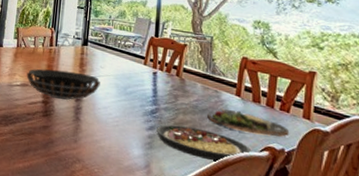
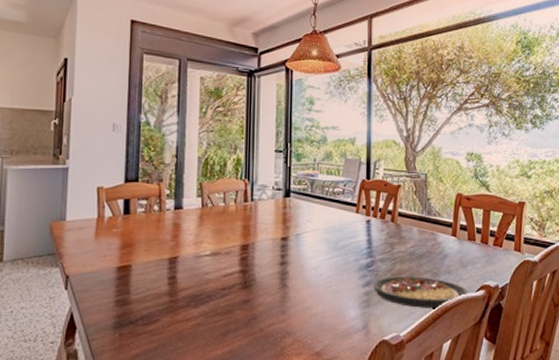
decorative bowl: present [26,68,100,101] -> none [217,230,308,266]
dinner plate: present [207,108,290,137] -> none [425,251,503,274]

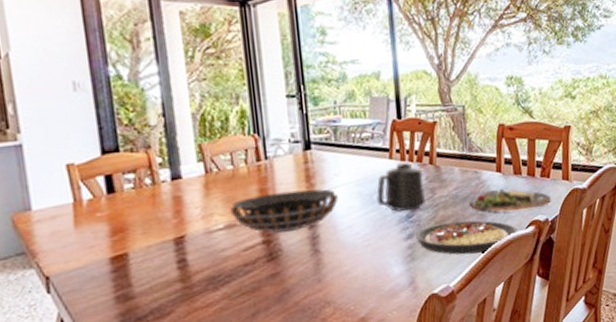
decorative bowl: none [217,230,308,266] -> present [230,189,338,233]
mug: none [342,218,386,261] -> present [376,162,426,213]
dinner plate: none [425,251,503,274] -> present [470,188,552,212]

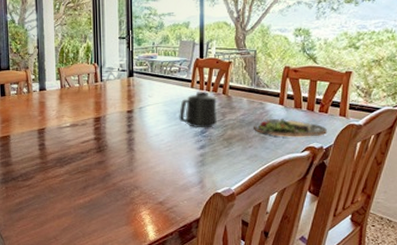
decorative bowl: present [230,189,338,233] -> none [75,105,150,134]
plate: present [416,220,517,255] -> none [207,140,293,167]

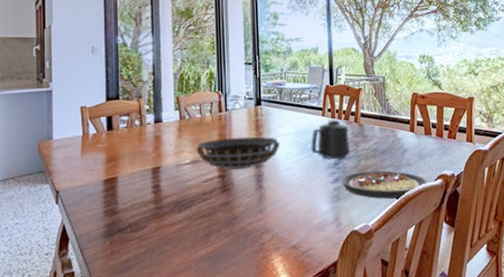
decorative bowl: none [75,105,150,134] -> present [196,136,280,170]
plate: none [207,140,293,167] -> present [342,170,427,199]
dinner plate: present [254,118,328,137] -> none [387,145,458,166]

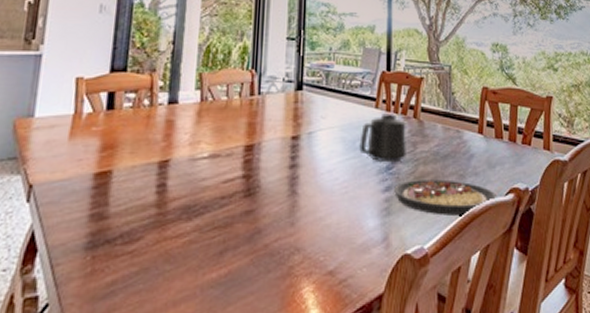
decorative bowl: present [196,136,280,170] -> none [217,128,322,170]

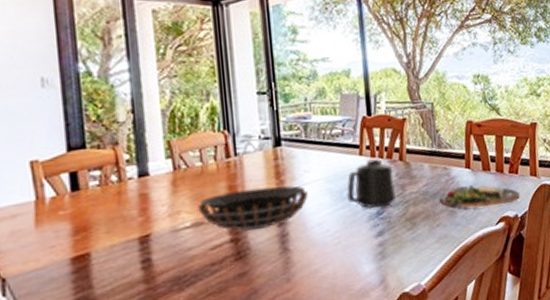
decorative bowl: none [217,128,322,170] -> present [197,186,308,231]
plate: present [394,179,496,216] -> none [387,217,488,252]
dinner plate: none [450,150,533,176] -> present [440,184,521,208]

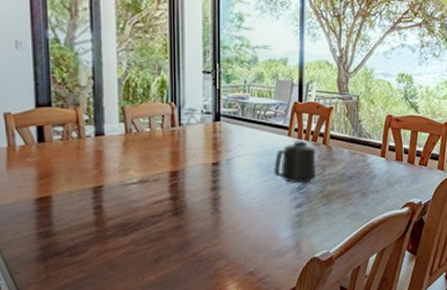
decorative bowl: present [197,186,308,231] -> none [144,155,240,192]
dinner plate: present [440,184,521,208] -> none [354,171,427,193]

